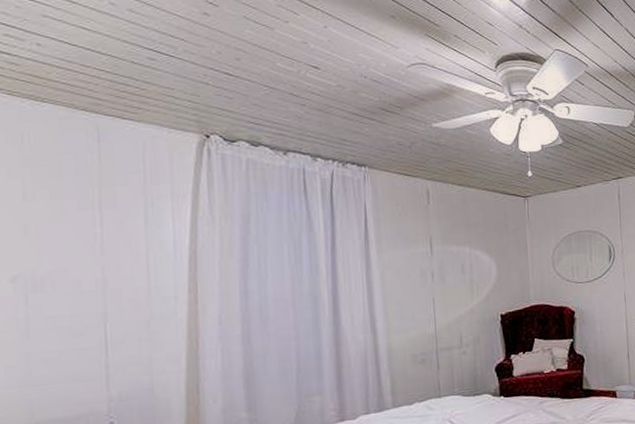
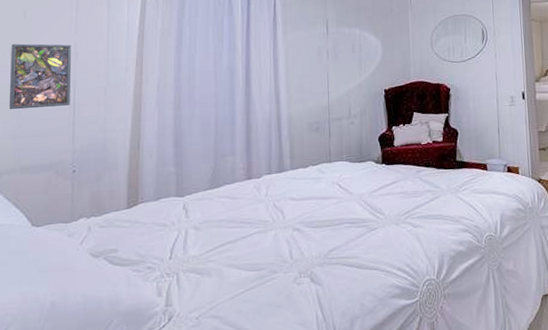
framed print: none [9,268,100,352] -> present [8,43,72,110]

